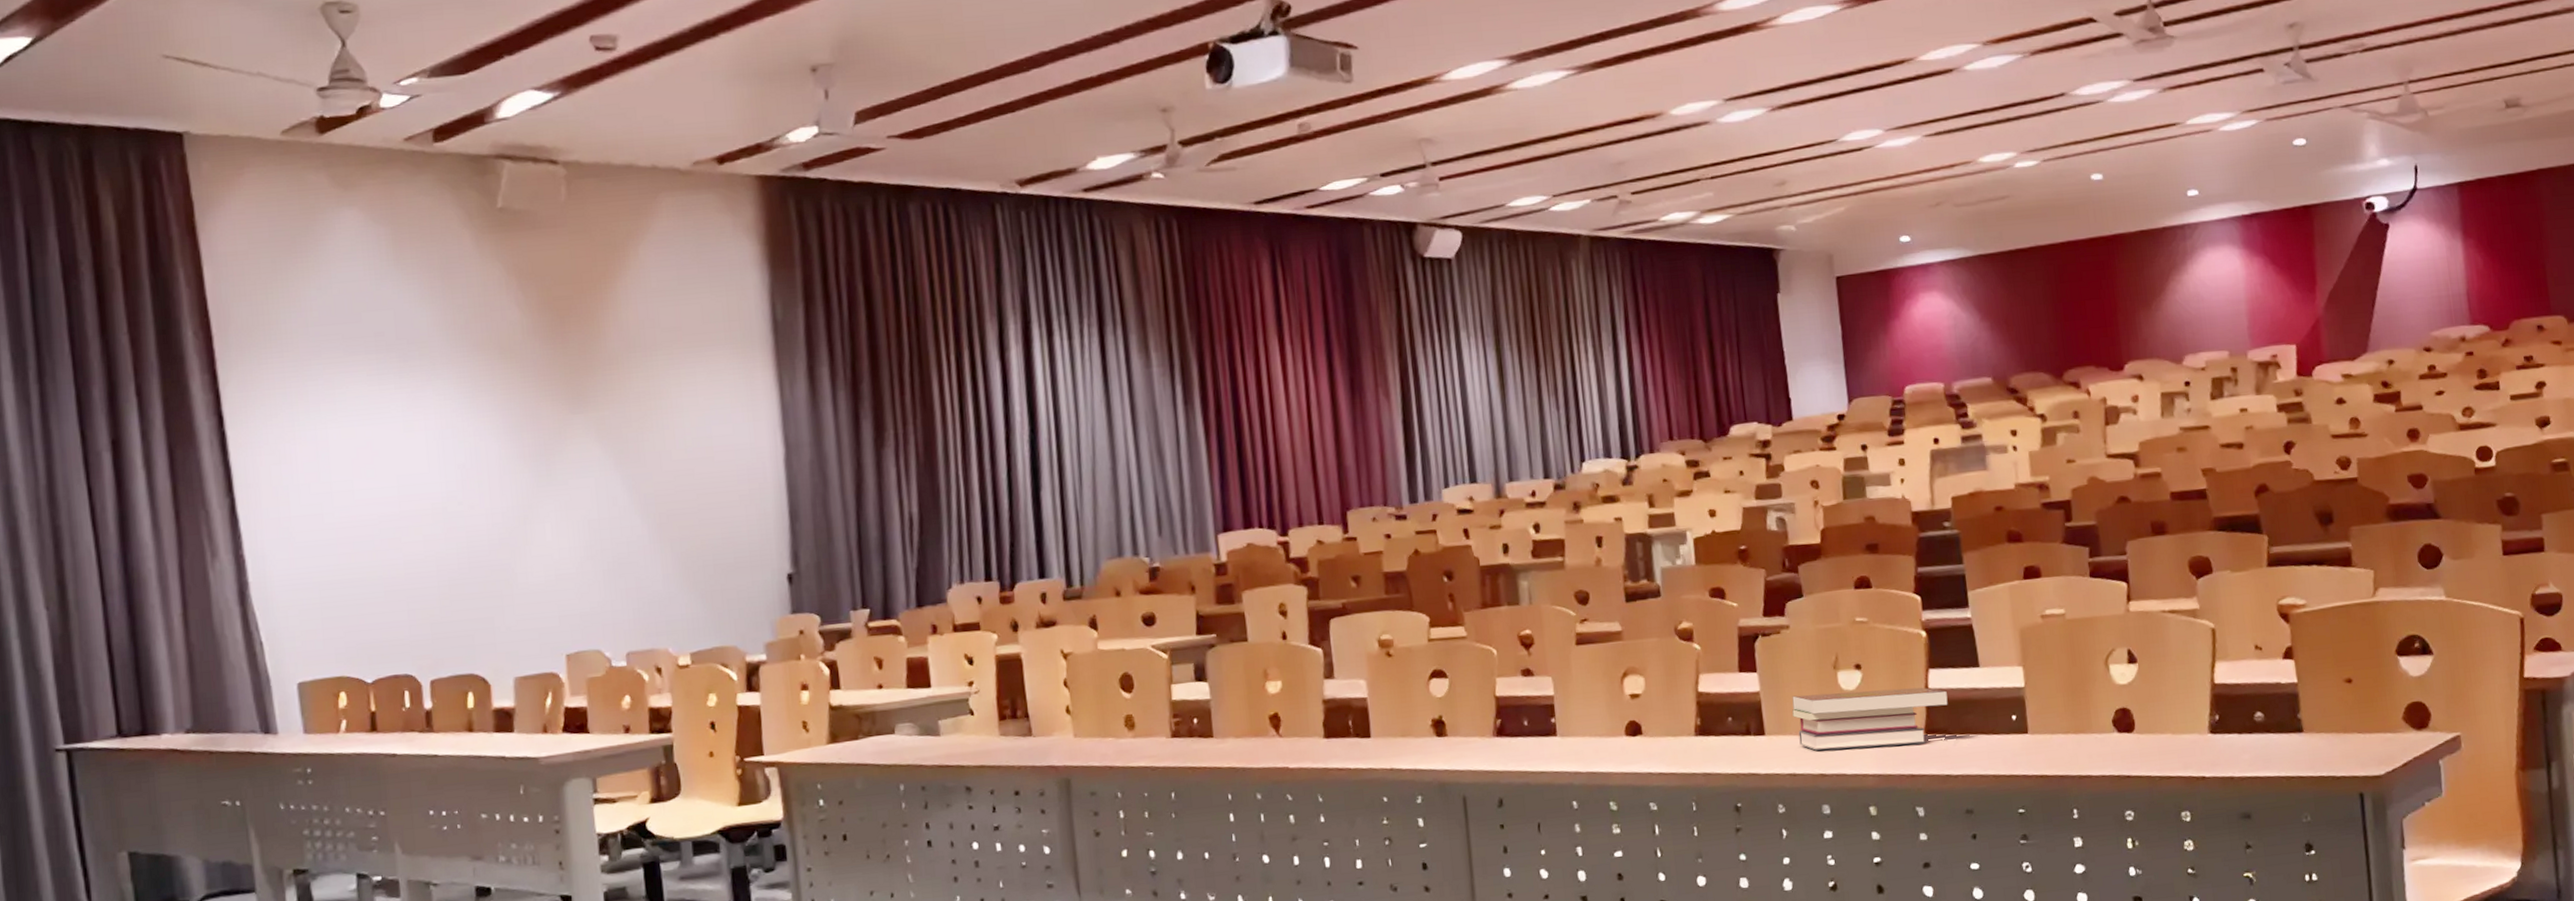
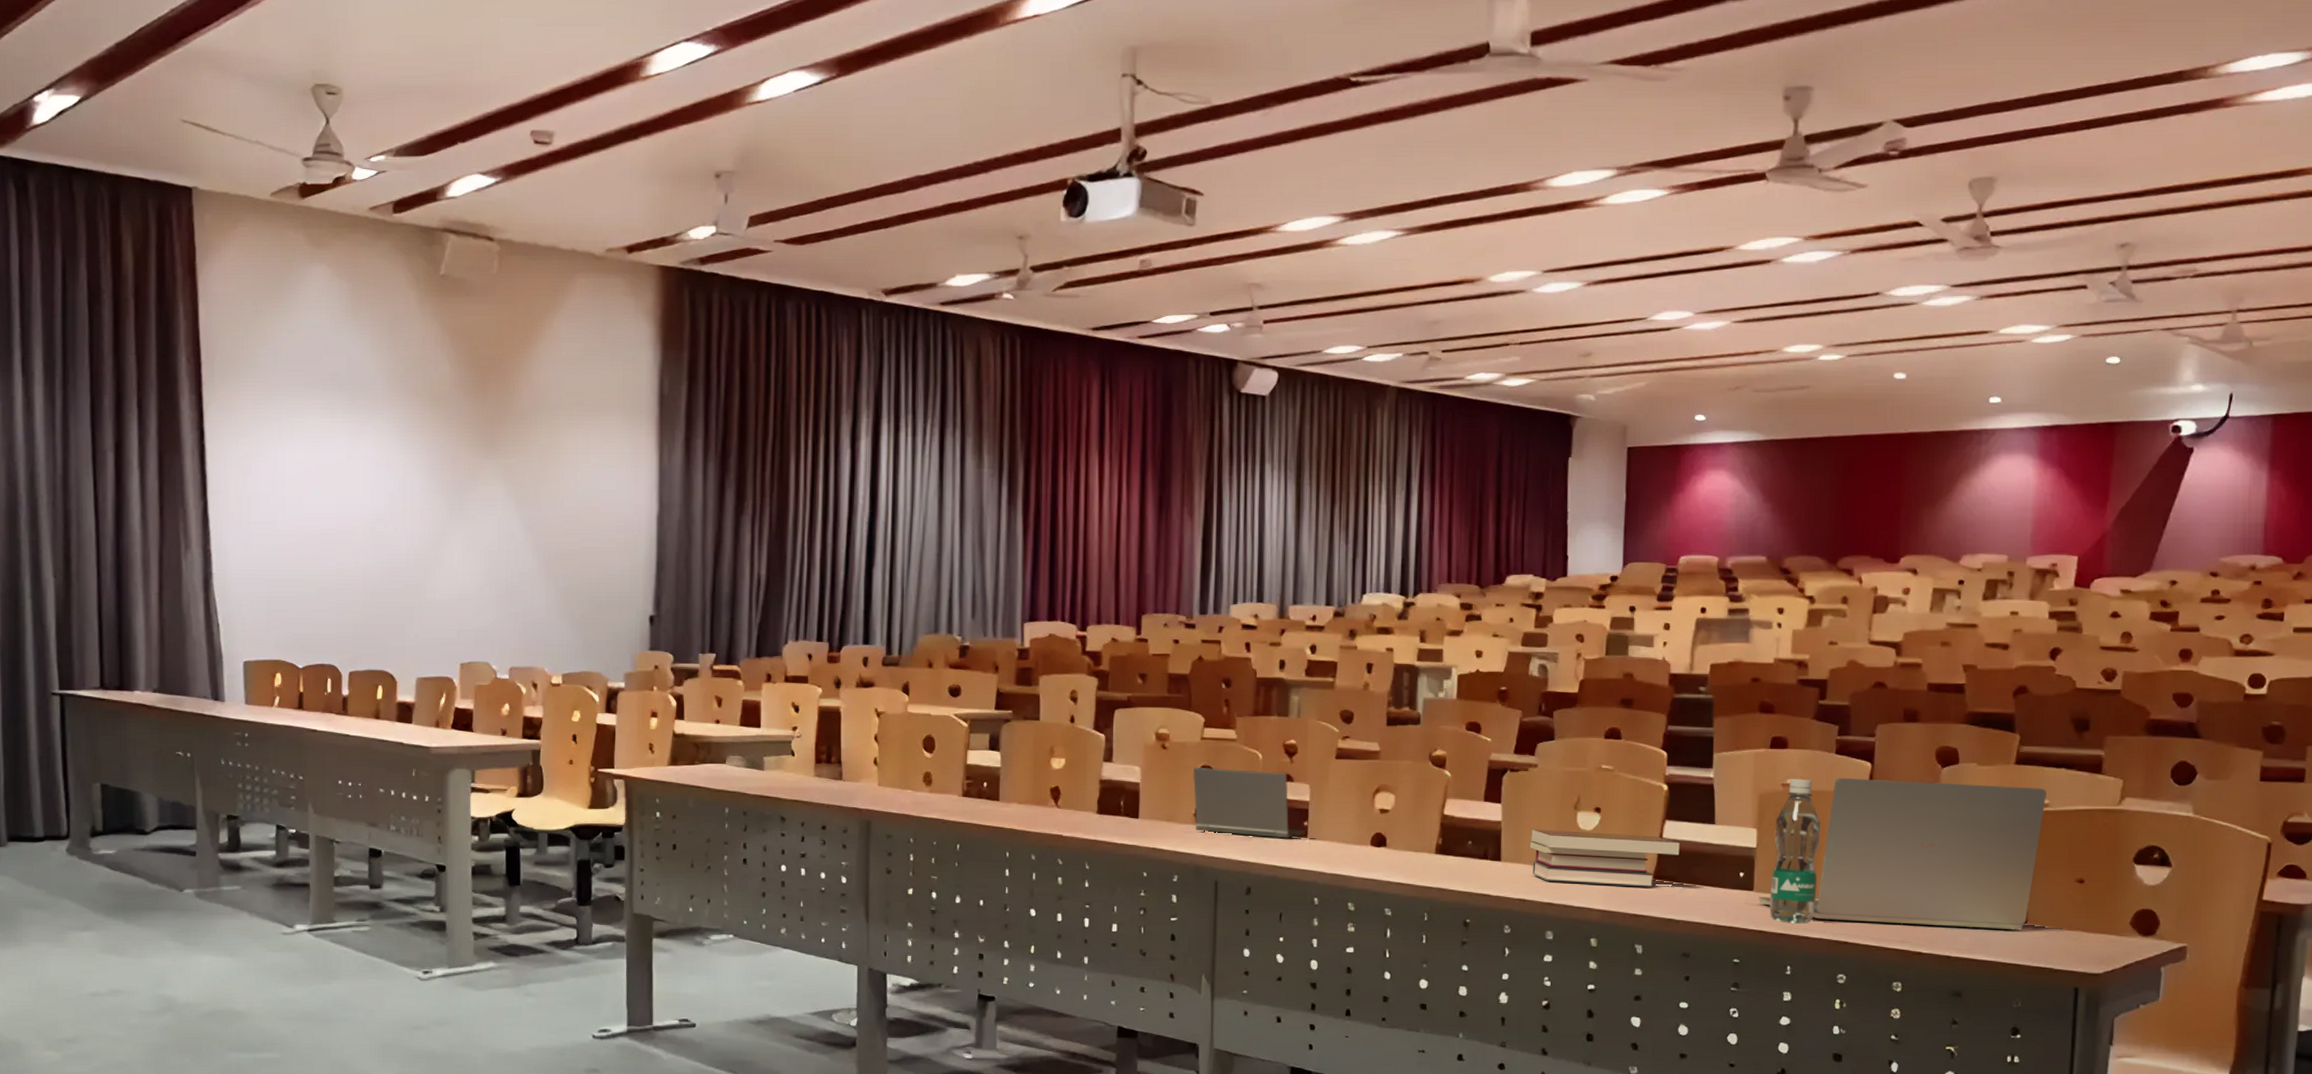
laptop computer: none [1424,667,1555,744] -> present [1193,766,1306,839]
laptop: none [2034,588,2303,755] -> present [1759,777,2046,931]
bottle: none [2040,607,2093,764] -> present [1769,779,1821,924]

